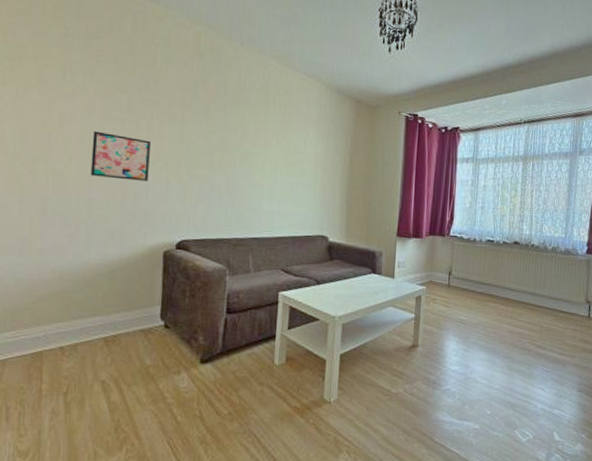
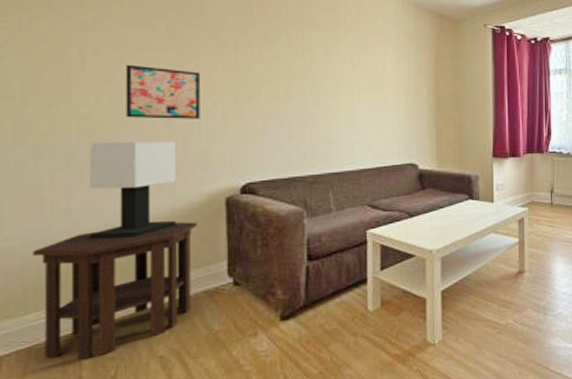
side table: none [12,268,139,374] -> present [31,222,197,359]
table lamp: none [55,195,128,278] -> present [89,140,177,240]

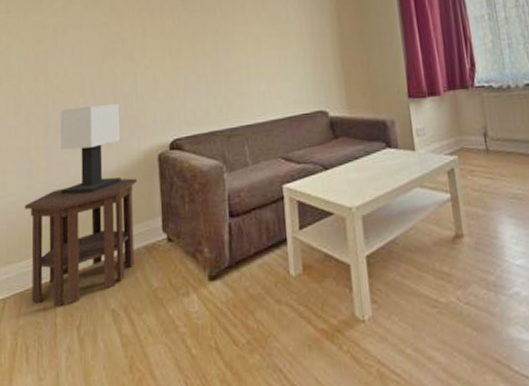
wall art: present [125,64,200,119] -> none [83,39,136,86]

